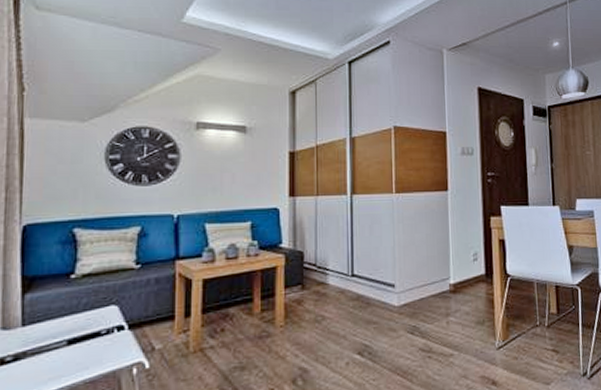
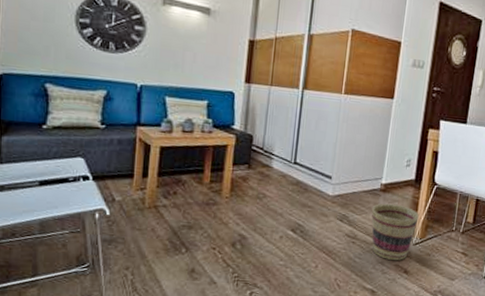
basket: none [444,305,497,372] -> present [371,203,419,260]

